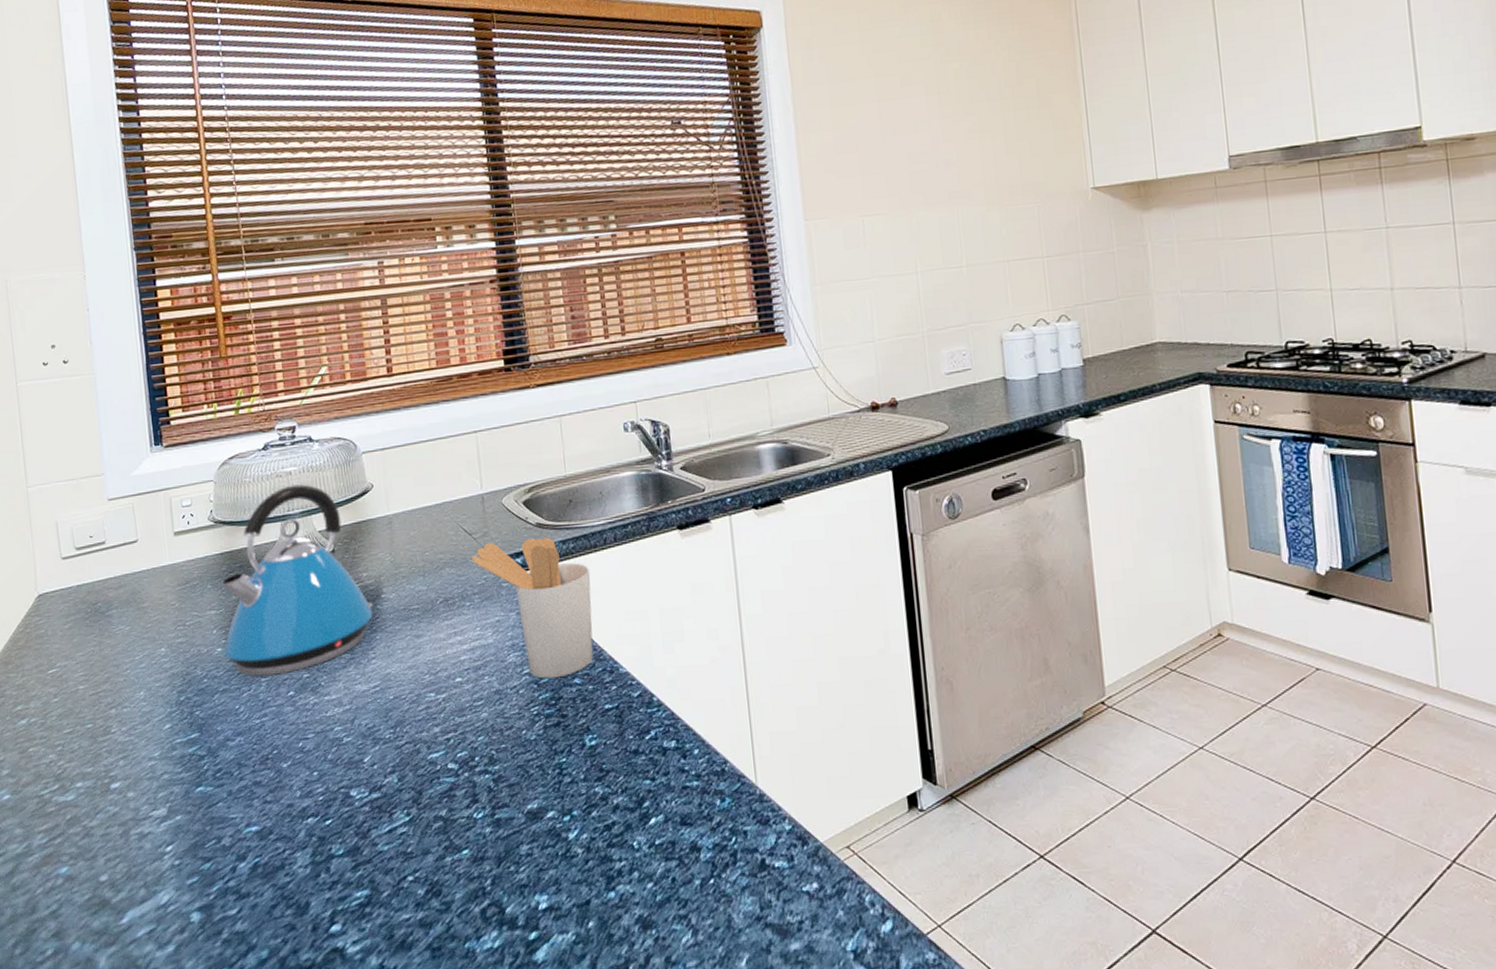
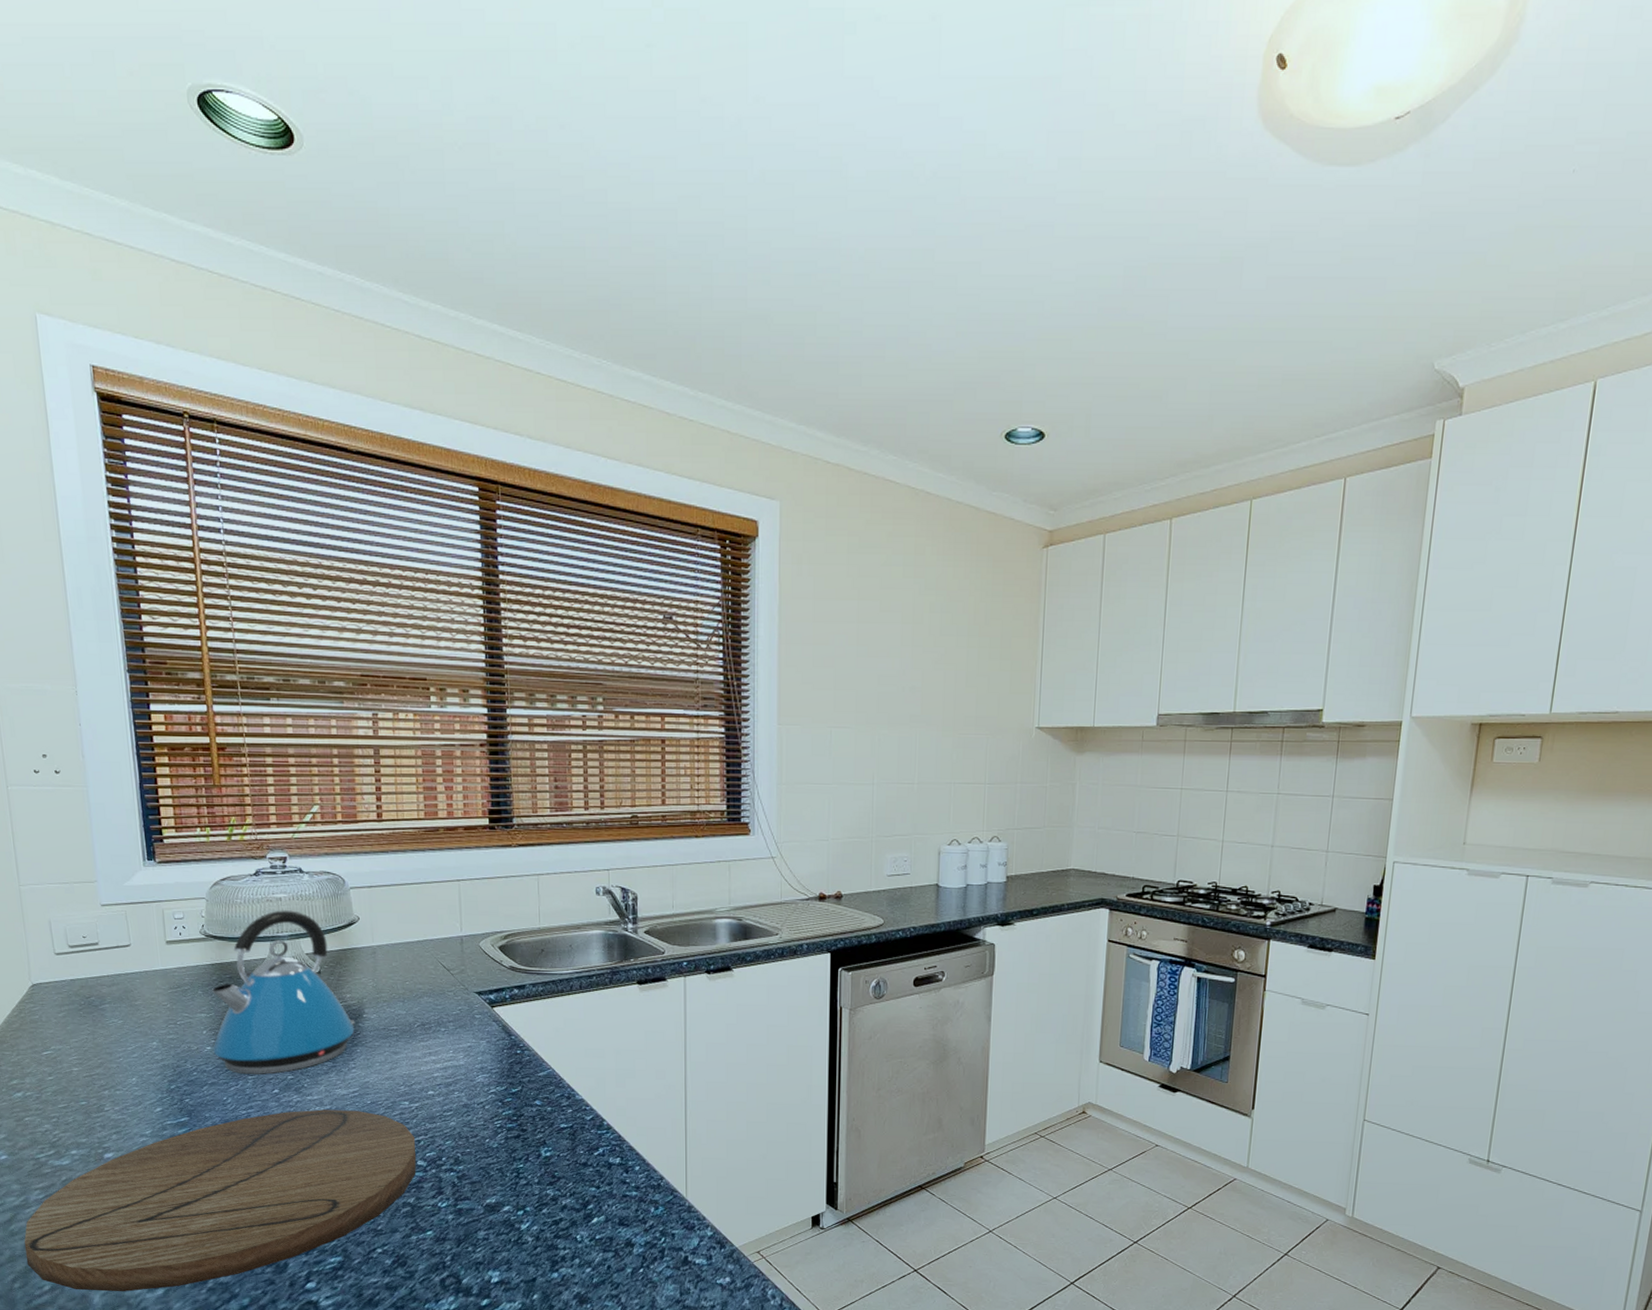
cutting board: none [26,708,447,952] -> present [24,1109,417,1292]
utensil holder: present [471,537,593,679] -> none [448,979,556,1099]

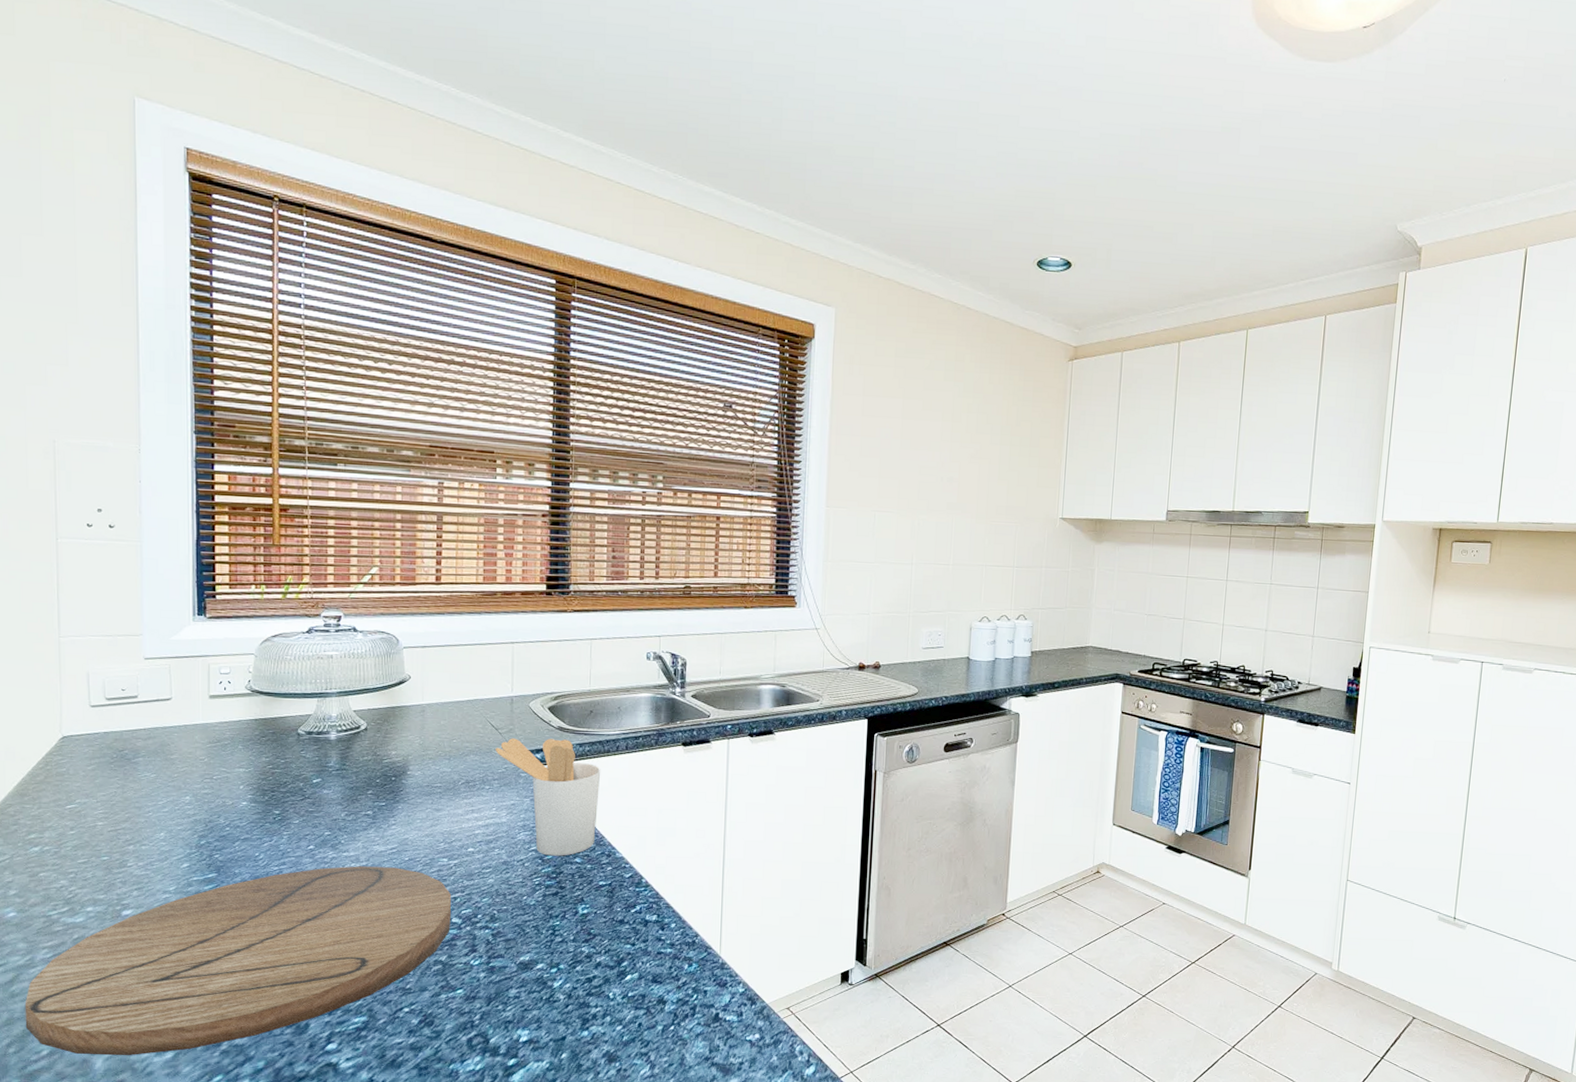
kettle: present [211,910,355,1074] -> none [249,667,399,830]
utensil holder: none [448,979,556,1099] -> present [495,738,601,856]

